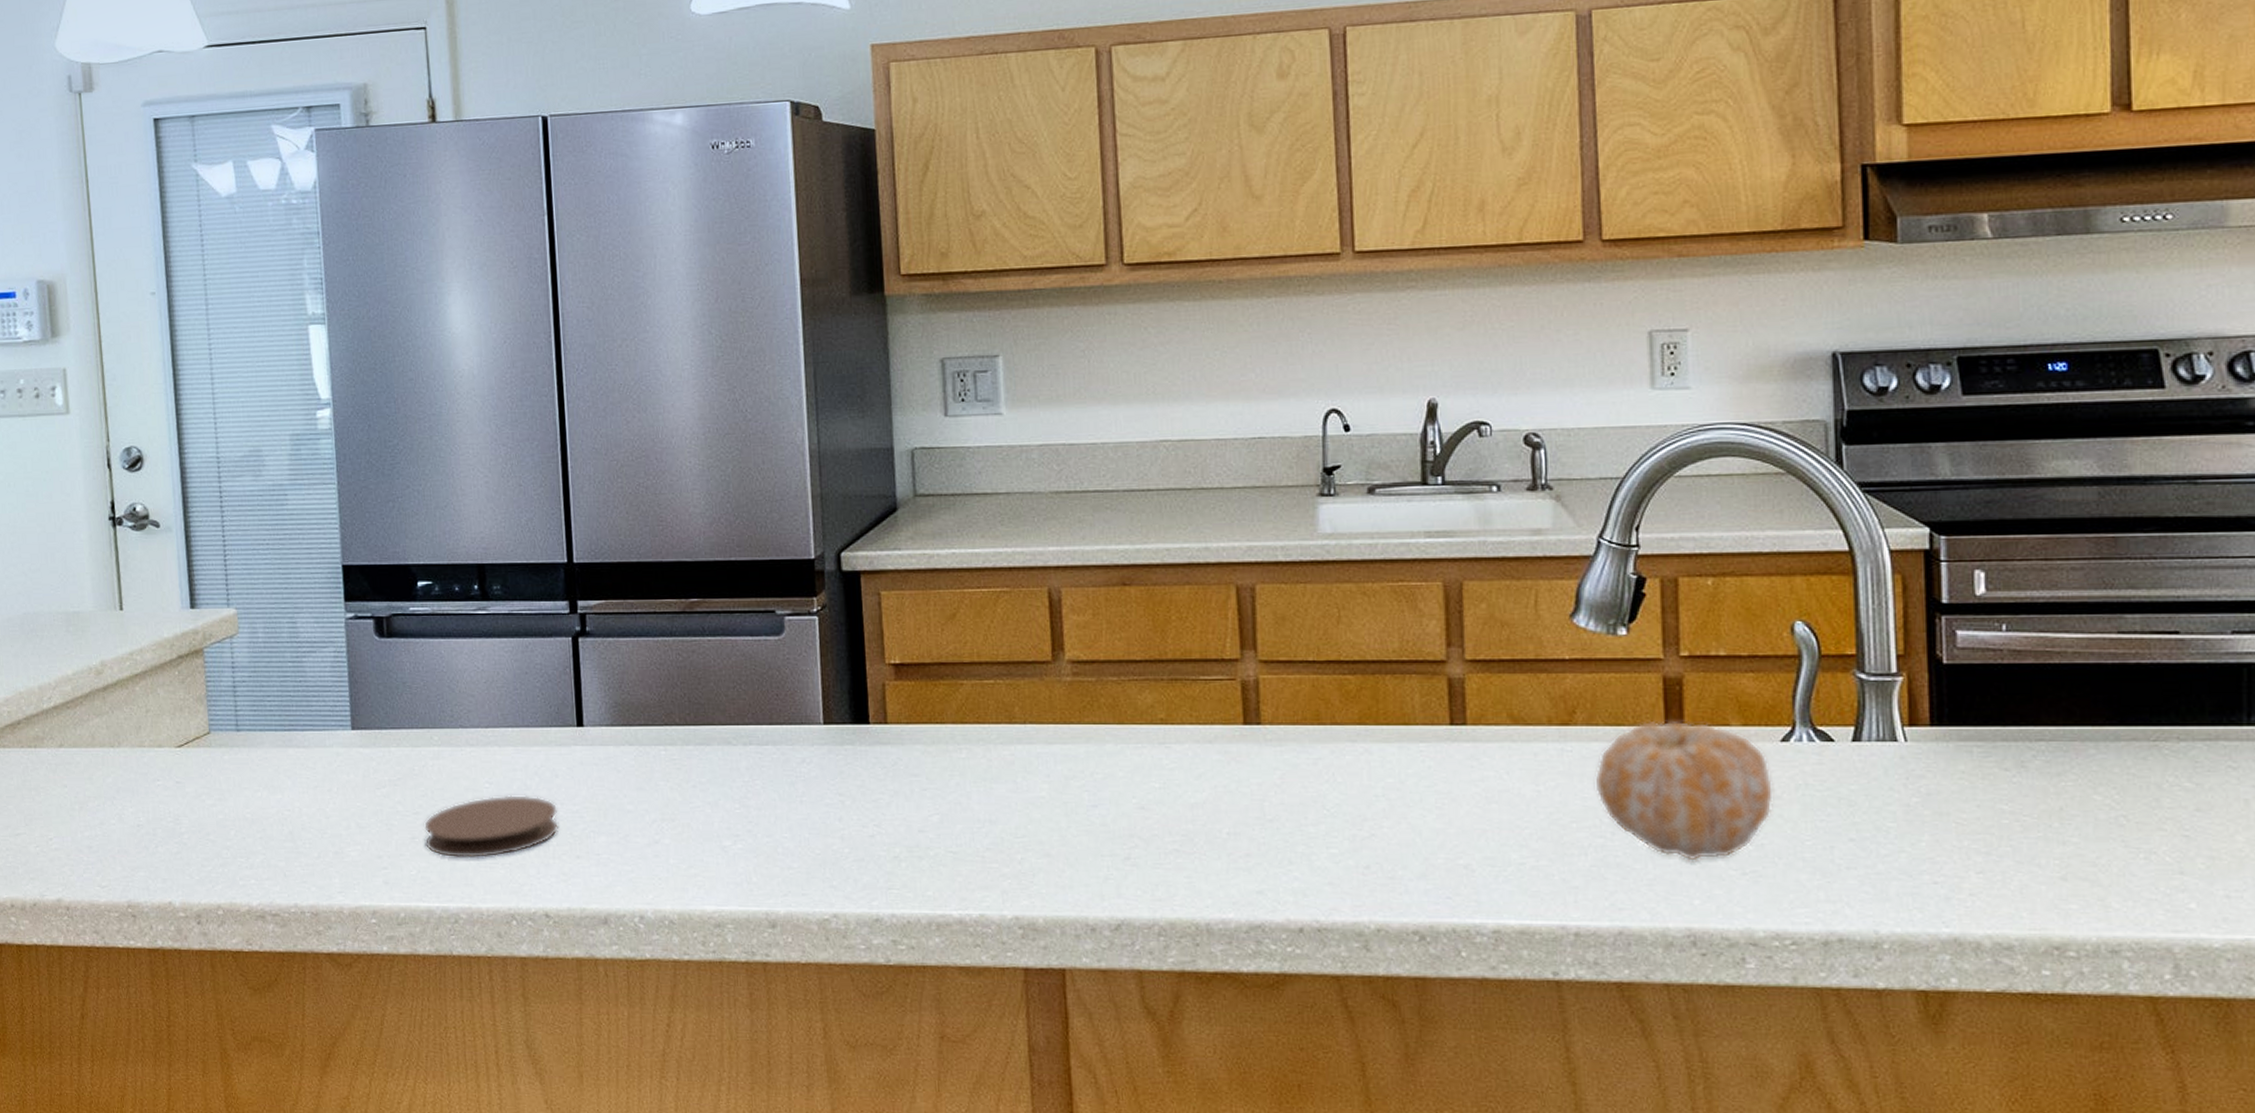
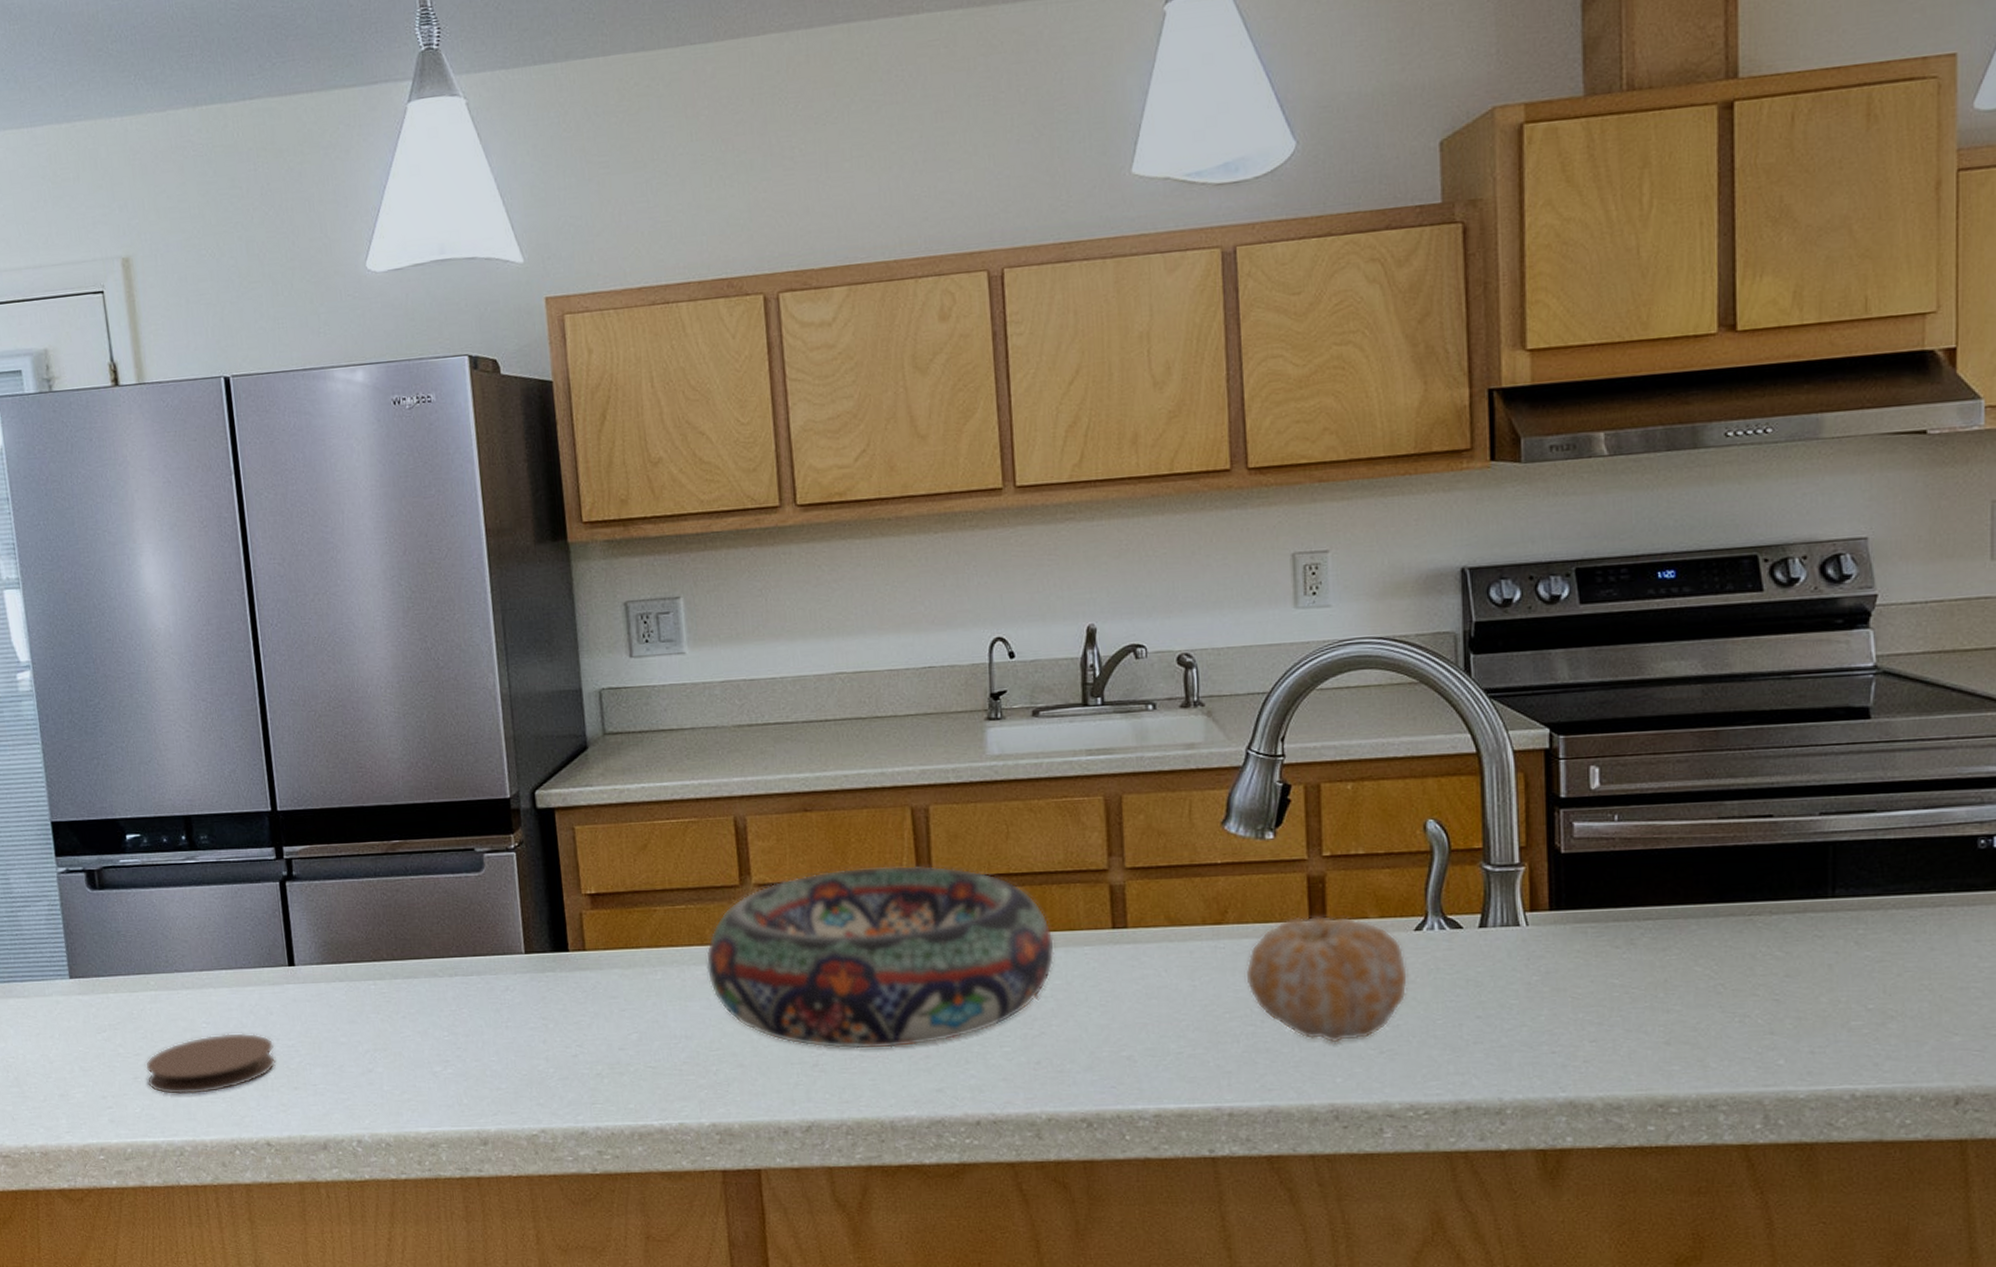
decorative bowl: none [1013,647,1388,845] -> present [705,864,1056,1050]

